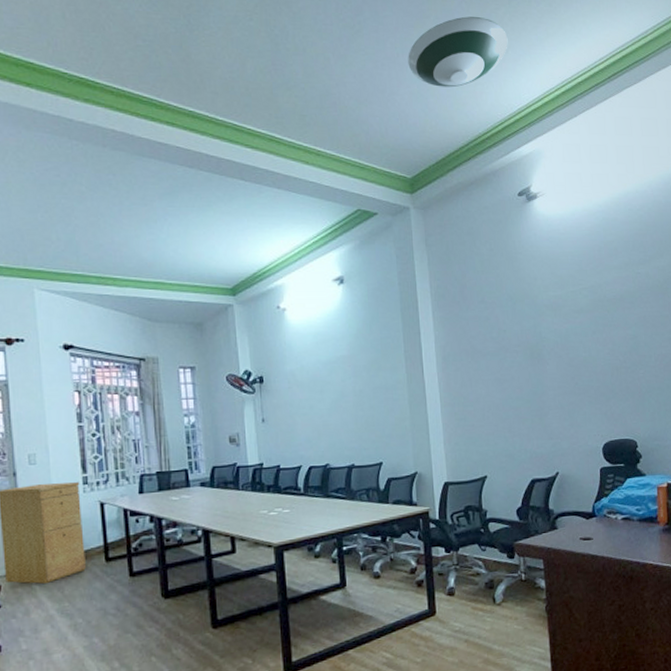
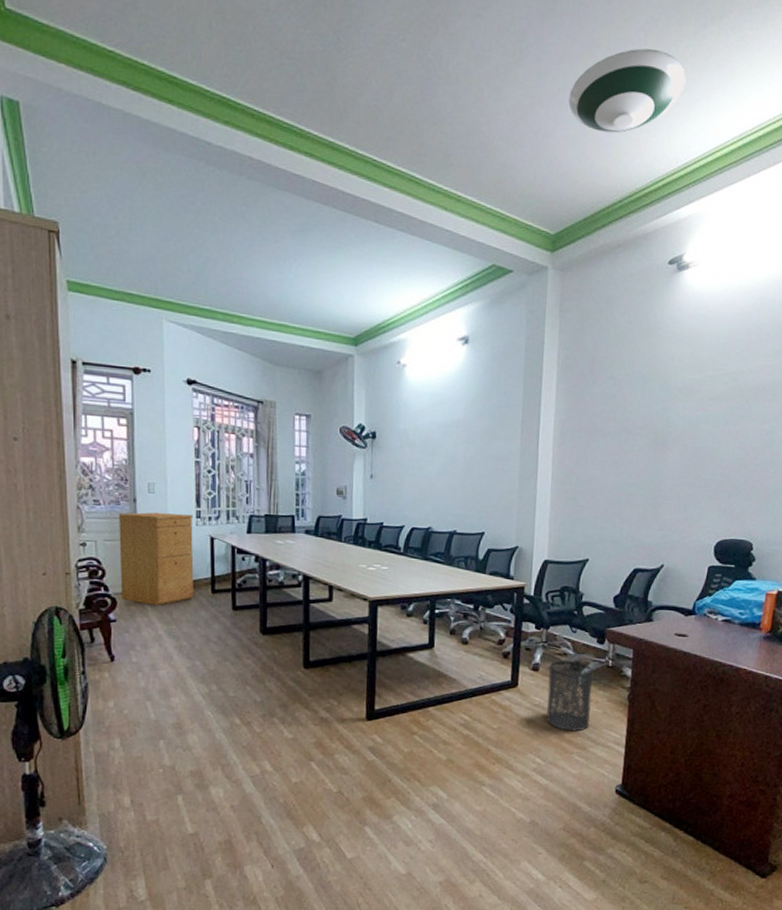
trash can: none [462,579,513,654] -> present [545,659,594,732]

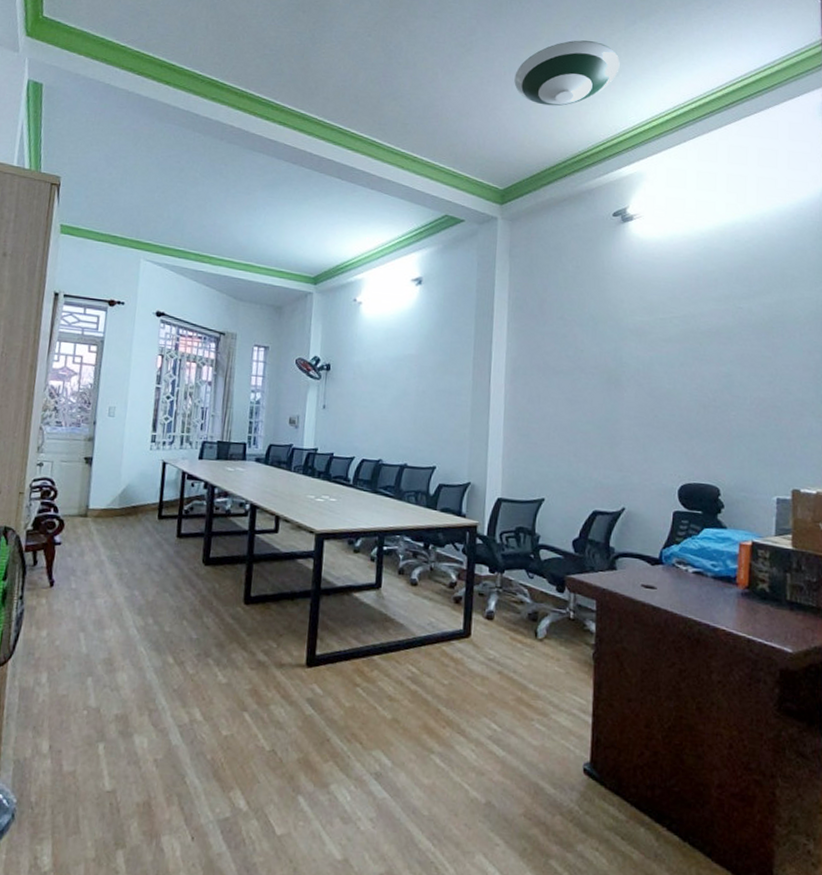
filing cabinet: present [118,512,194,605] -> none [69,435,149,529]
trash can: present [545,659,594,732] -> none [501,608,554,694]

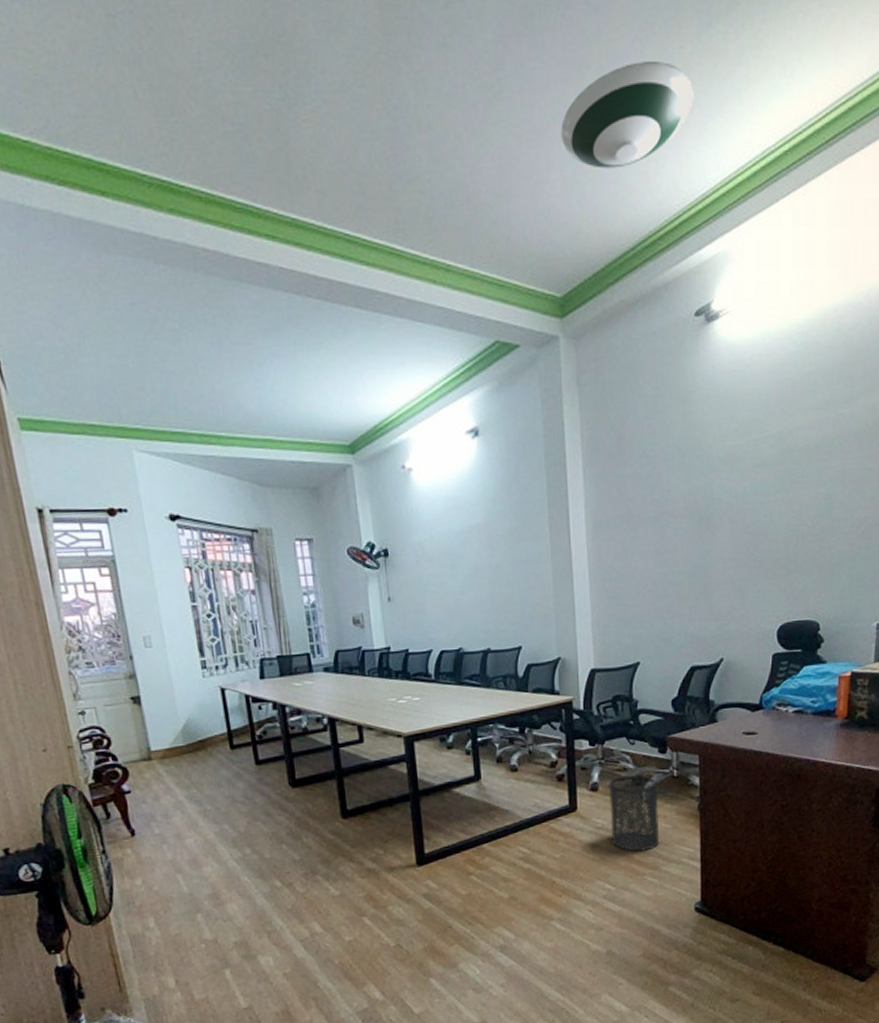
trash can: none [501,608,554,694] -> present [607,774,660,853]

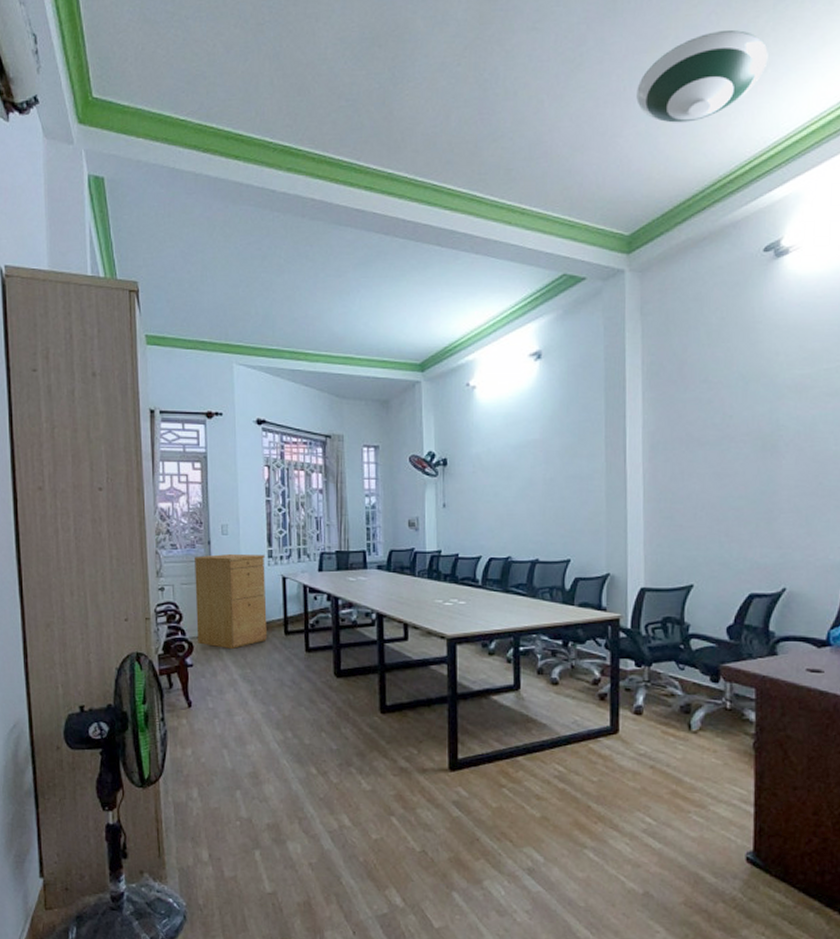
filing cabinet: none [115,666,211,770] -> present [193,554,267,649]
trash can: present [607,774,660,853] -> none [652,701,709,787]

